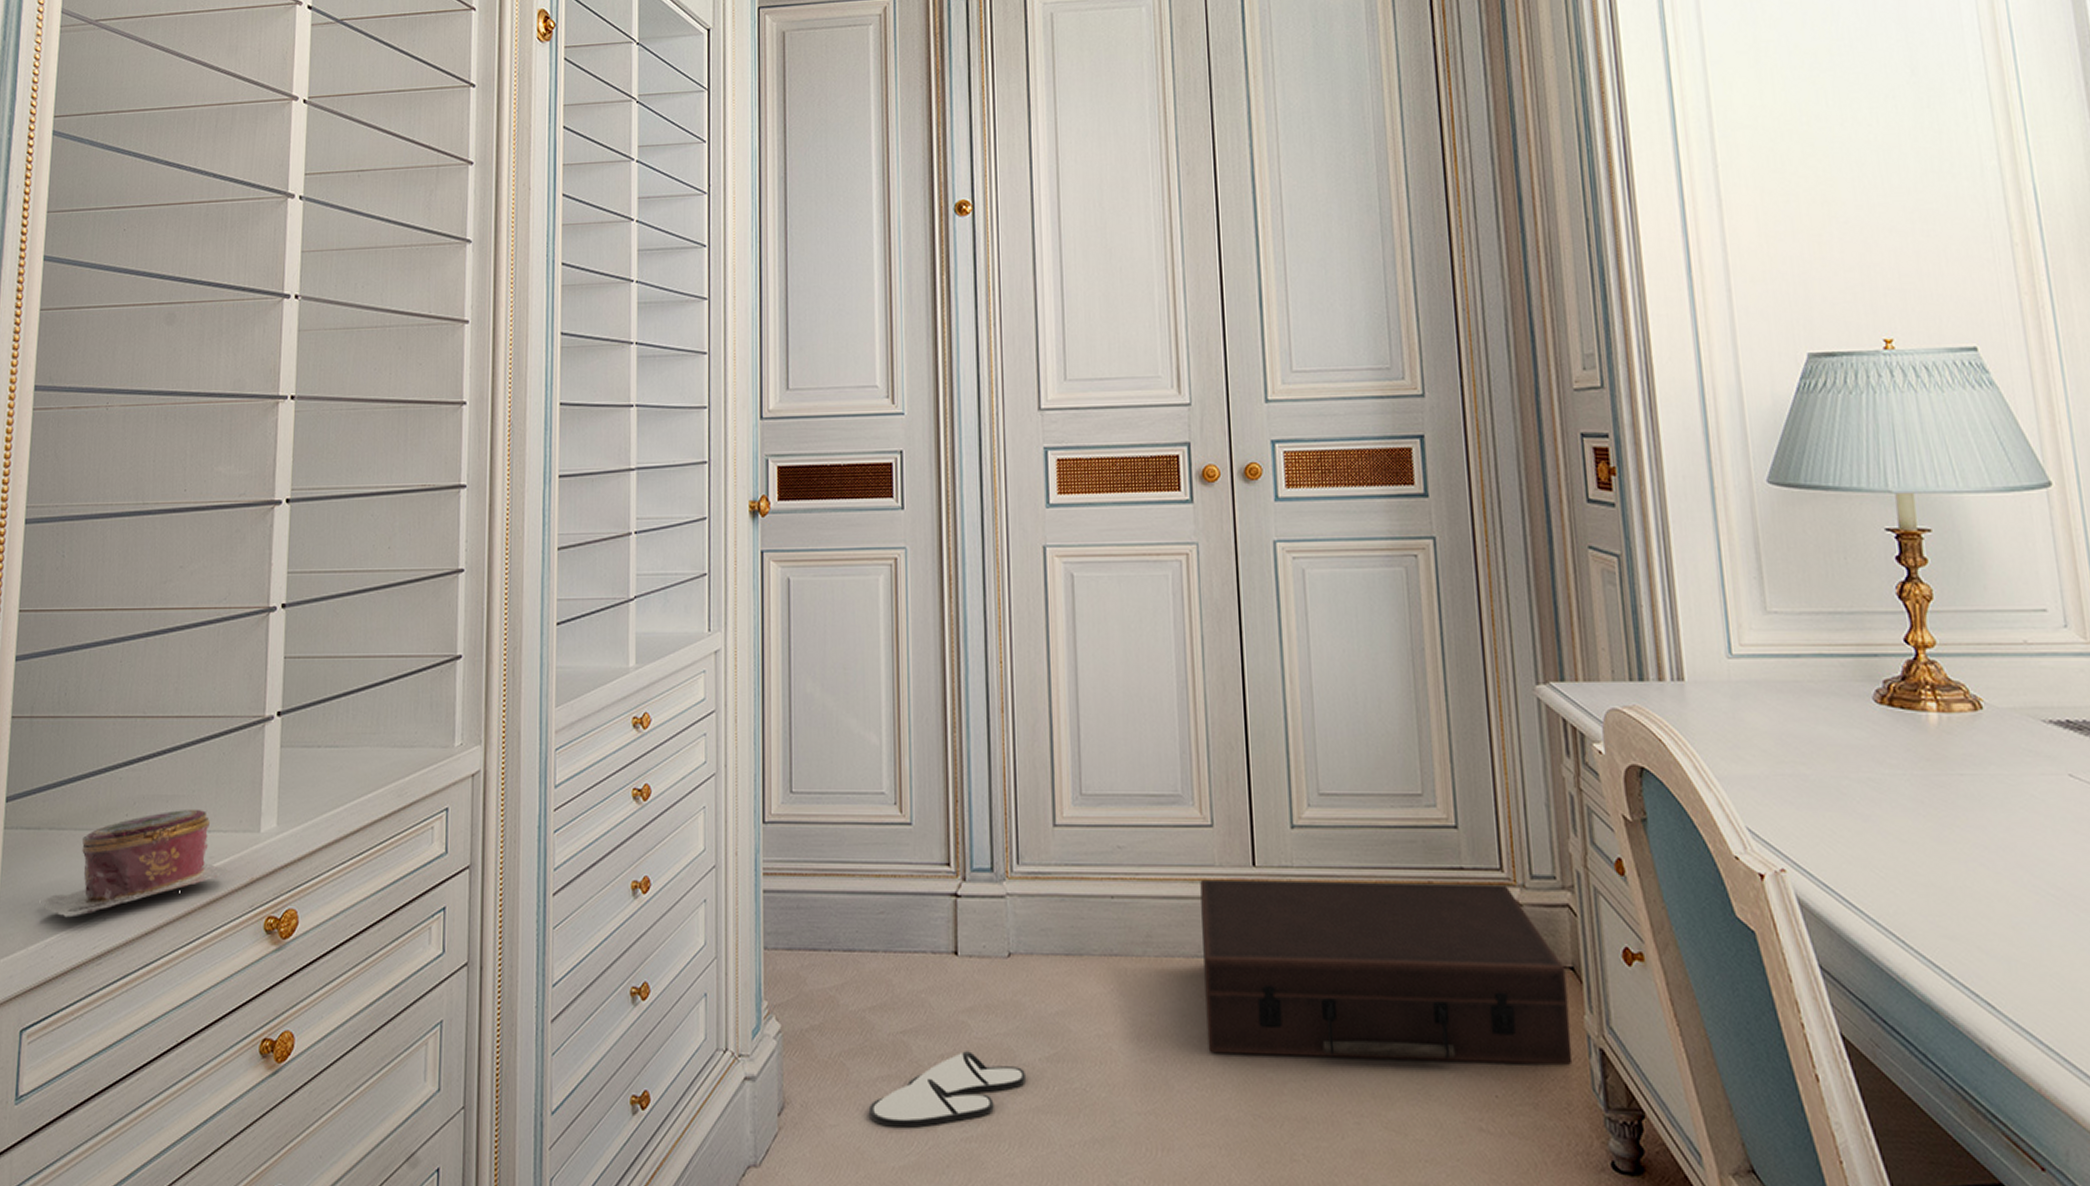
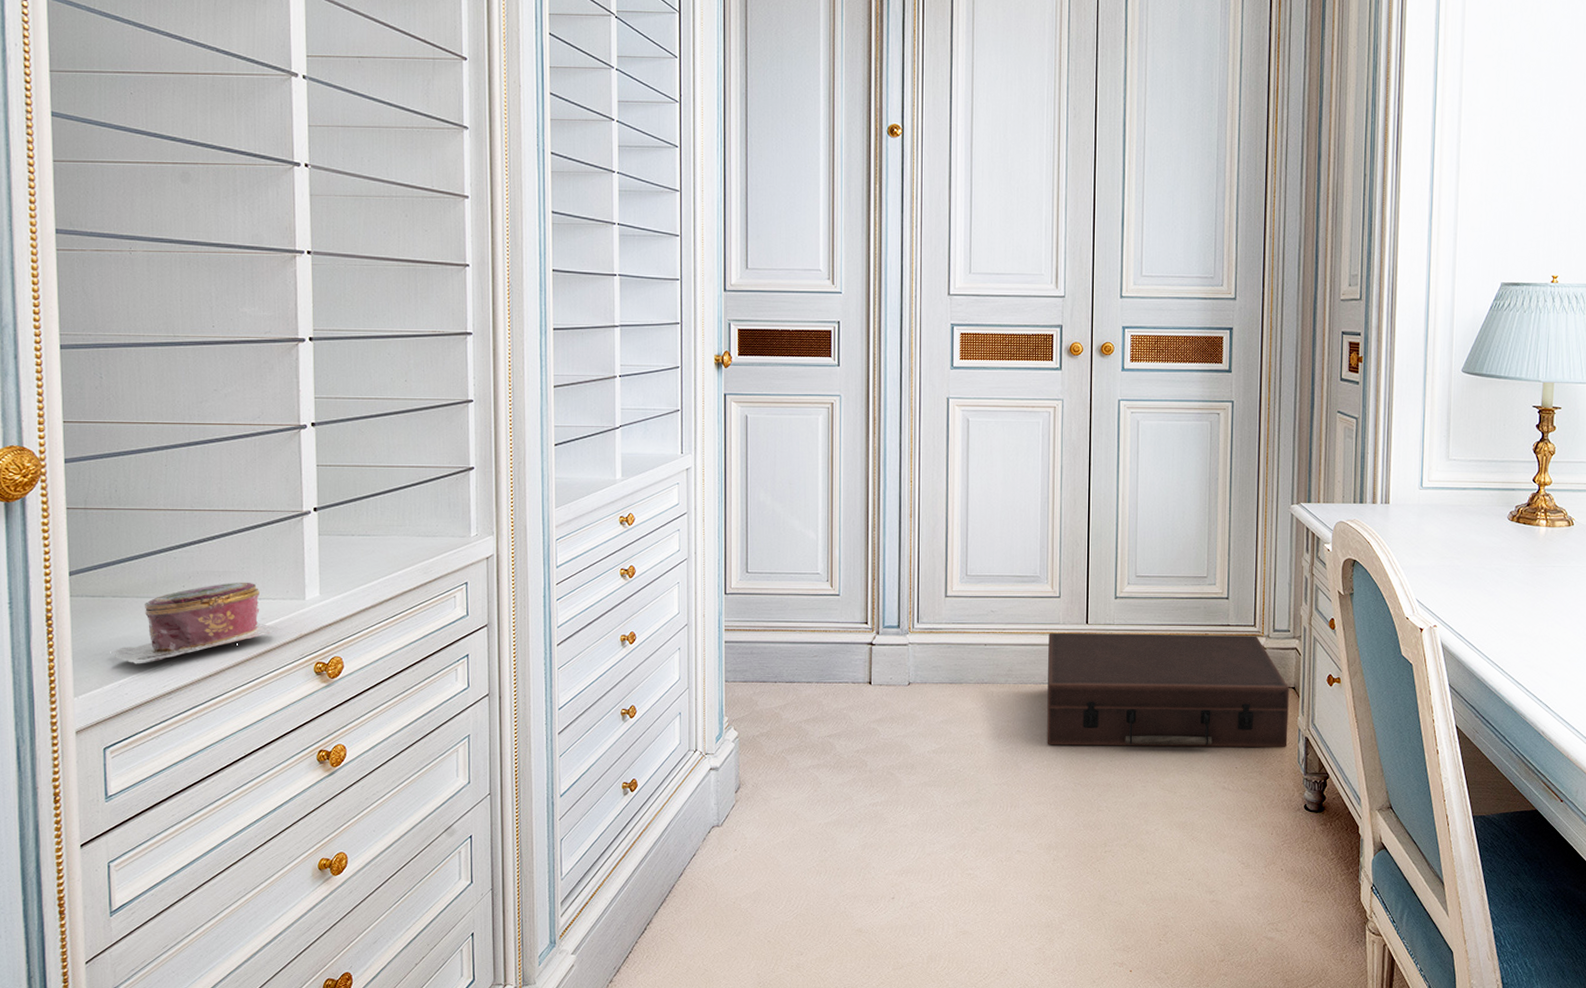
slippers: present [868,1051,1027,1128] -> none [802,747,918,798]

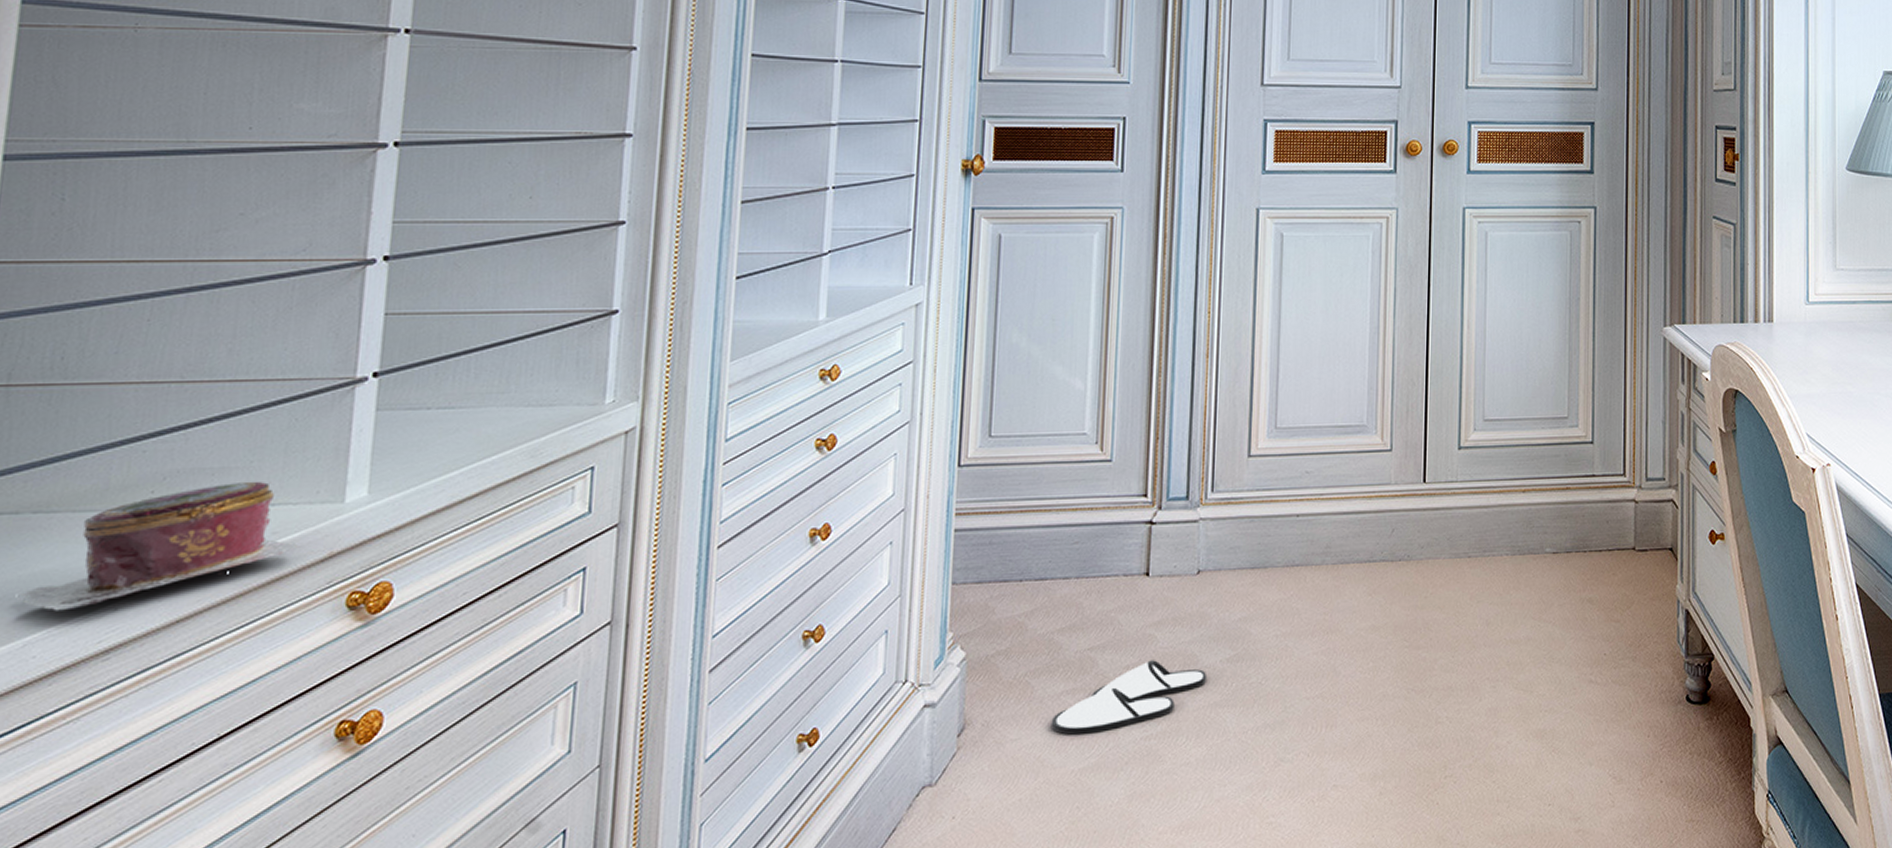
slippers: none [802,747,918,798] -> present [1051,660,1208,735]
suitcase: present [1047,632,1289,747] -> none [1373,487,1666,642]

